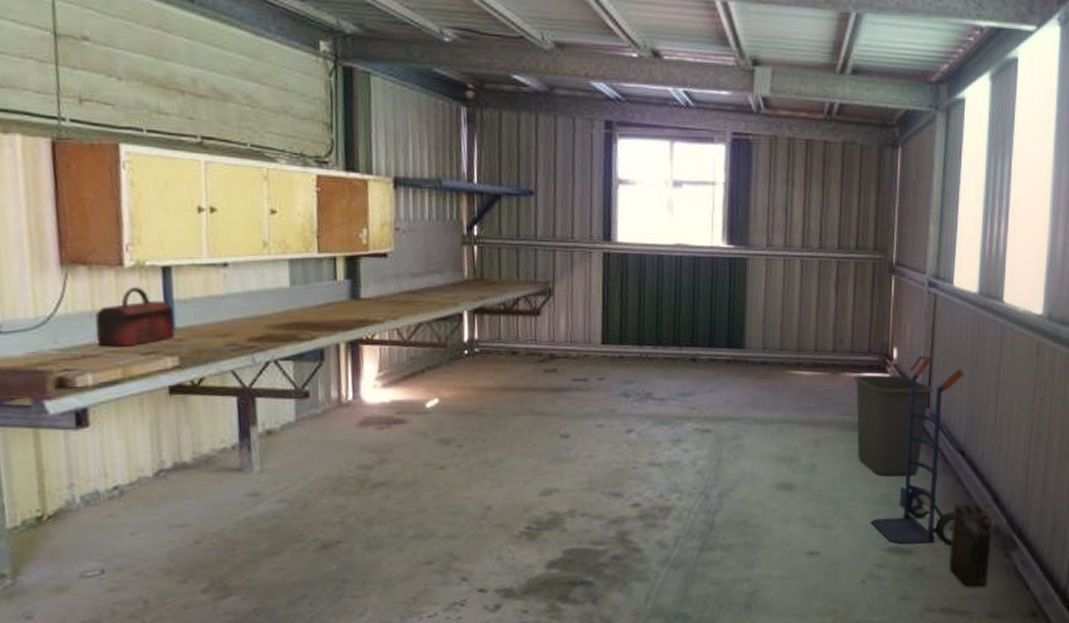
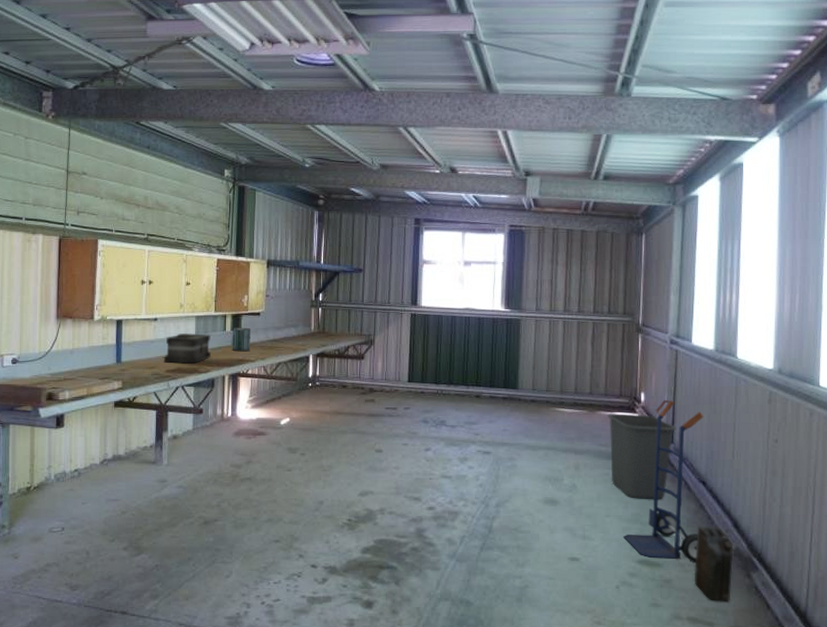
toolbox: present [95,287,175,348] -> none [73,333,121,375]
tool box: none [242,283,316,328] -> present [163,332,211,364]
paint can: none [347,274,377,309] -> present [232,327,252,352]

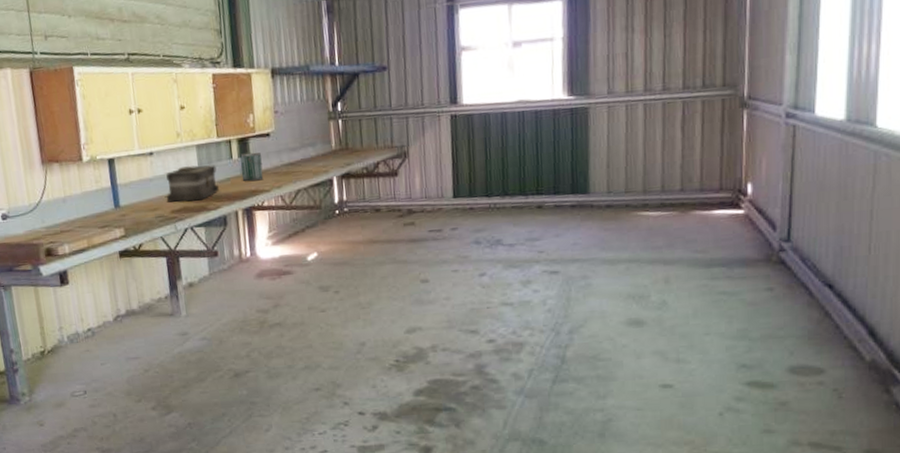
garbage can: present [607,413,676,500] -> none [704,209,794,312]
handcart: present [623,399,704,562] -> none [727,189,831,380]
jerry can: present [694,525,734,601] -> none [817,335,869,423]

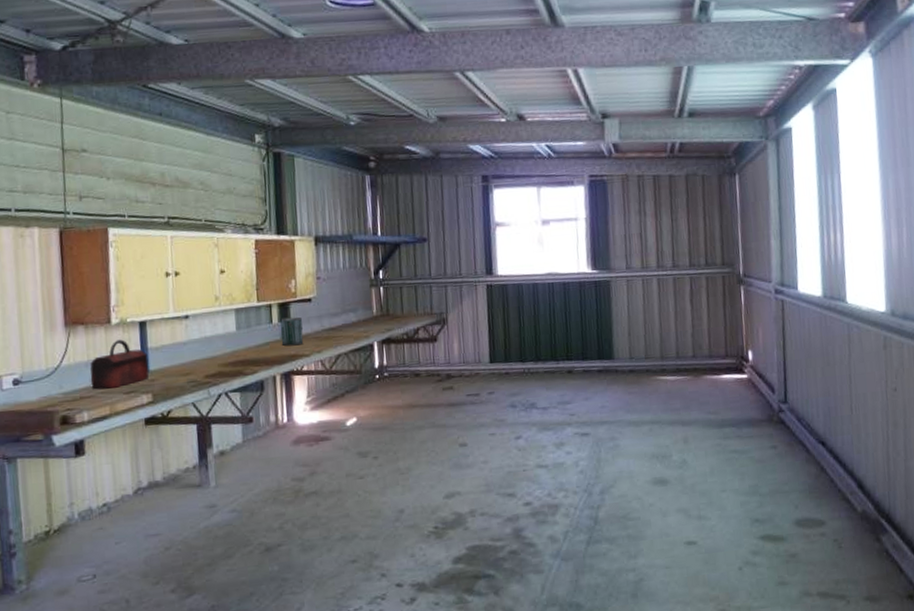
toolbox: none [67,176,120,224] -> present [90,339,149,390]
tool box: present [166,165,219,203] -> none [200,329,257,367]

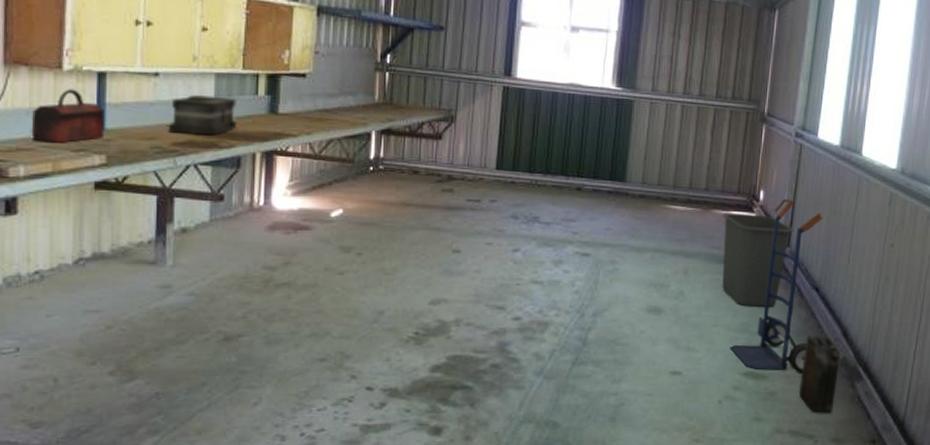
tool box: none [200,329,257,367] -> present [168,94,236,136]
paint can: present [280,316,304,346] -> none [266,91,294,123]
garbage can: none [714,374,789,469] -> present [721,213,794,308]
handcart: none [742,355,823,532] -> present [730,198,823,373]
jerry can: none [820,488,862,572] -> present [798,334,841,413]

